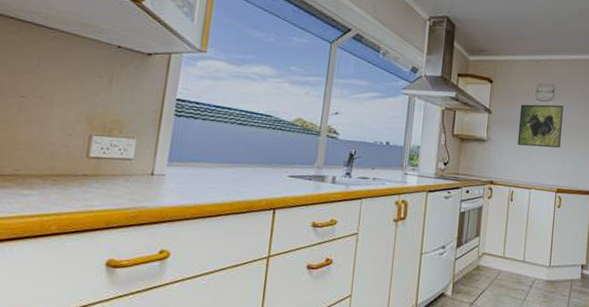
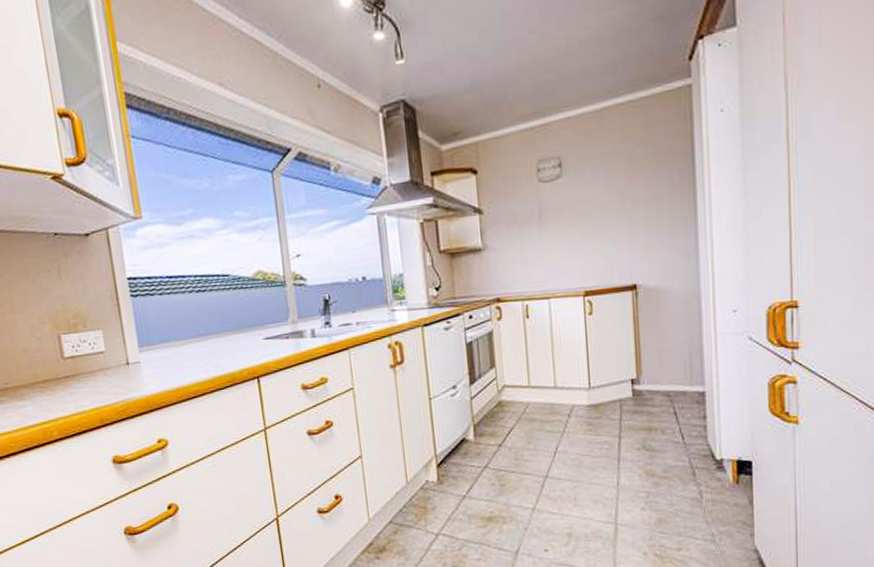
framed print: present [517,104,563,148] -> none [519,181,581,247]

